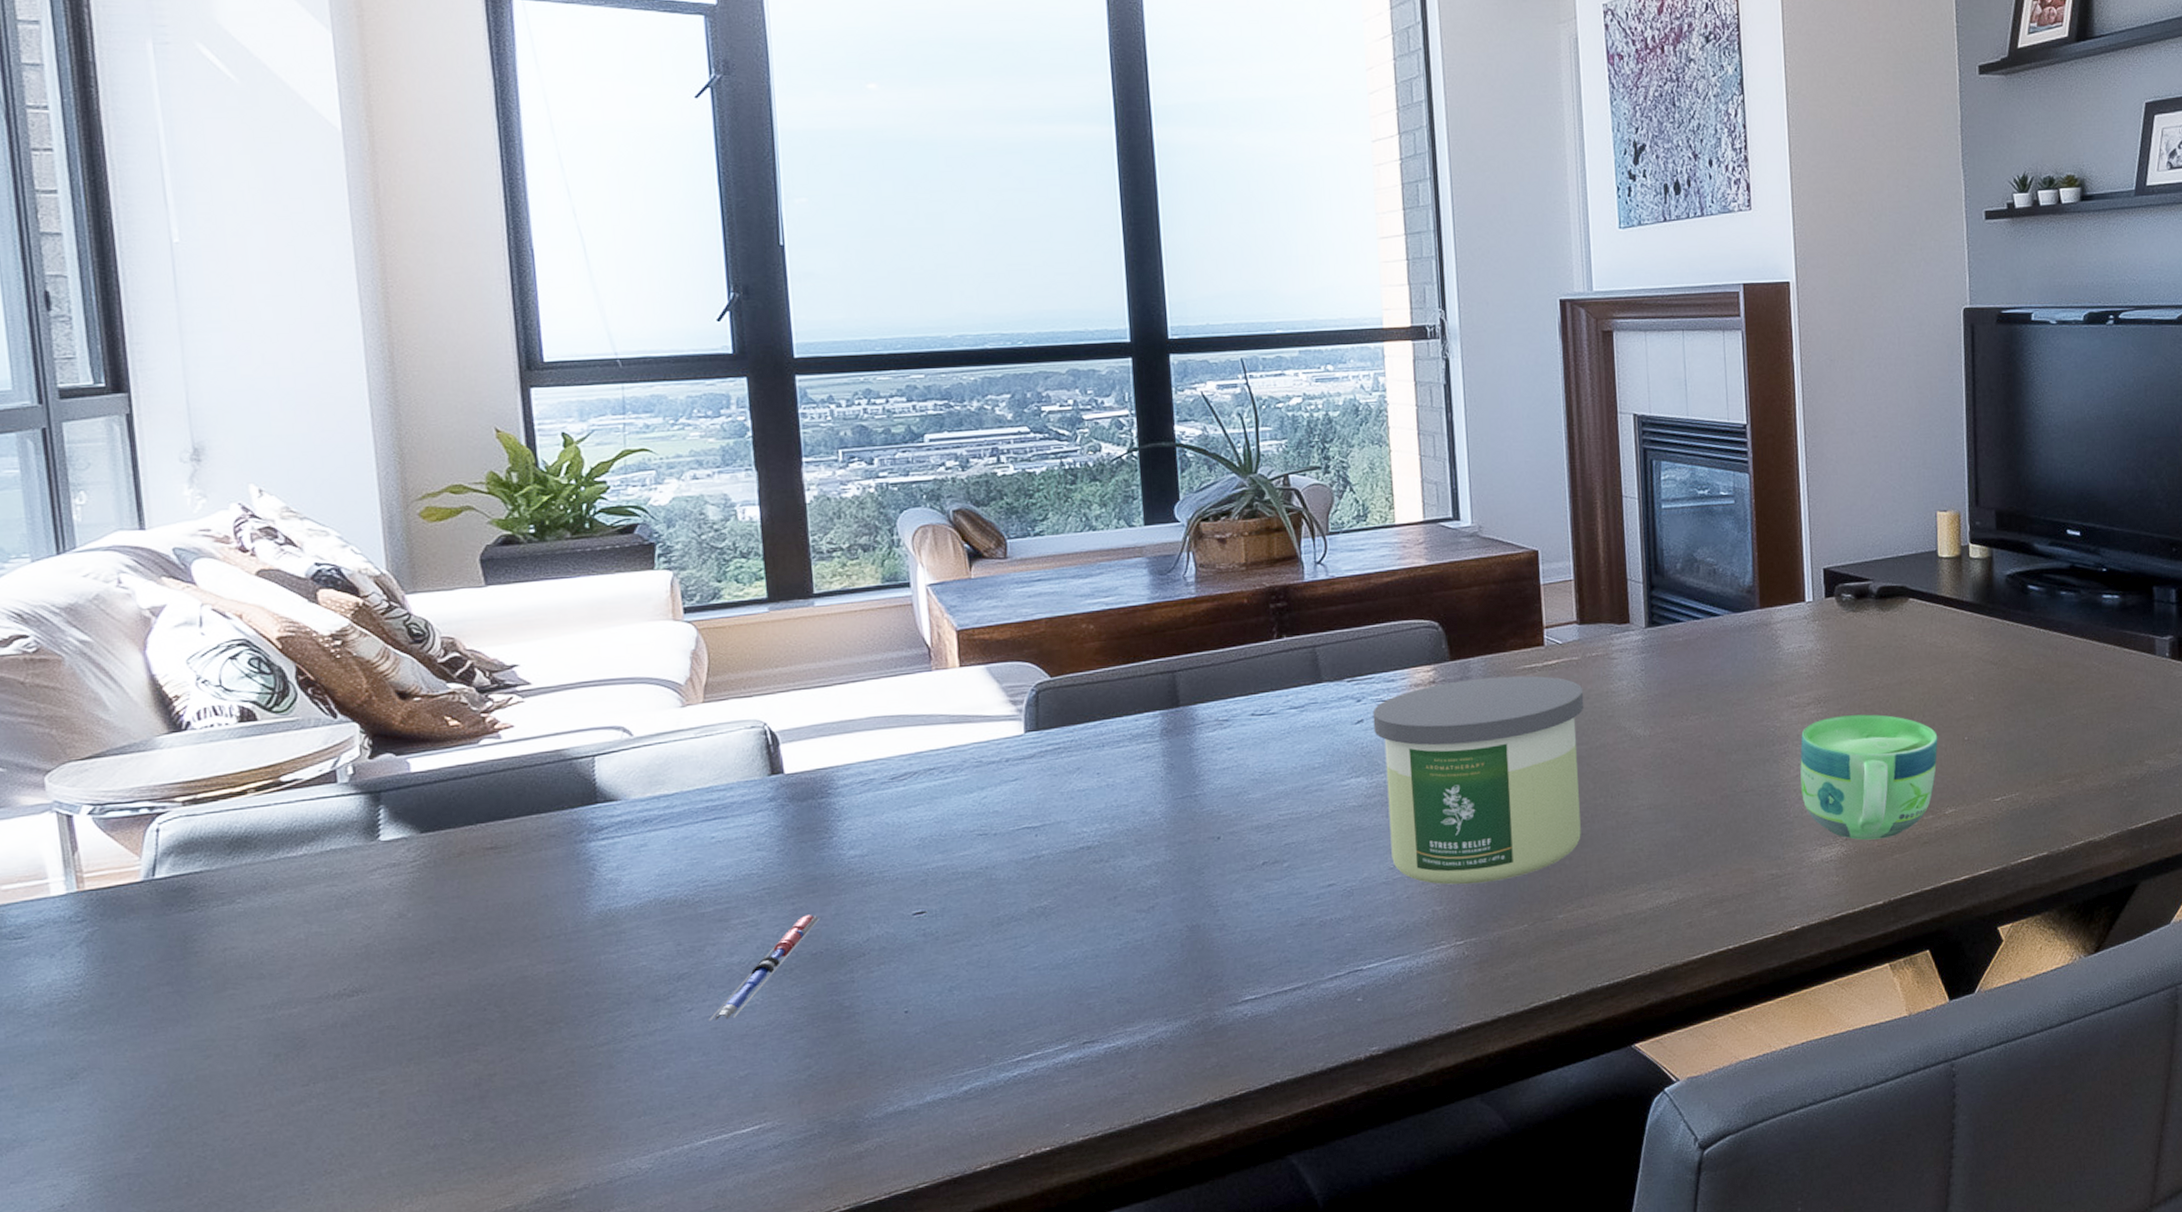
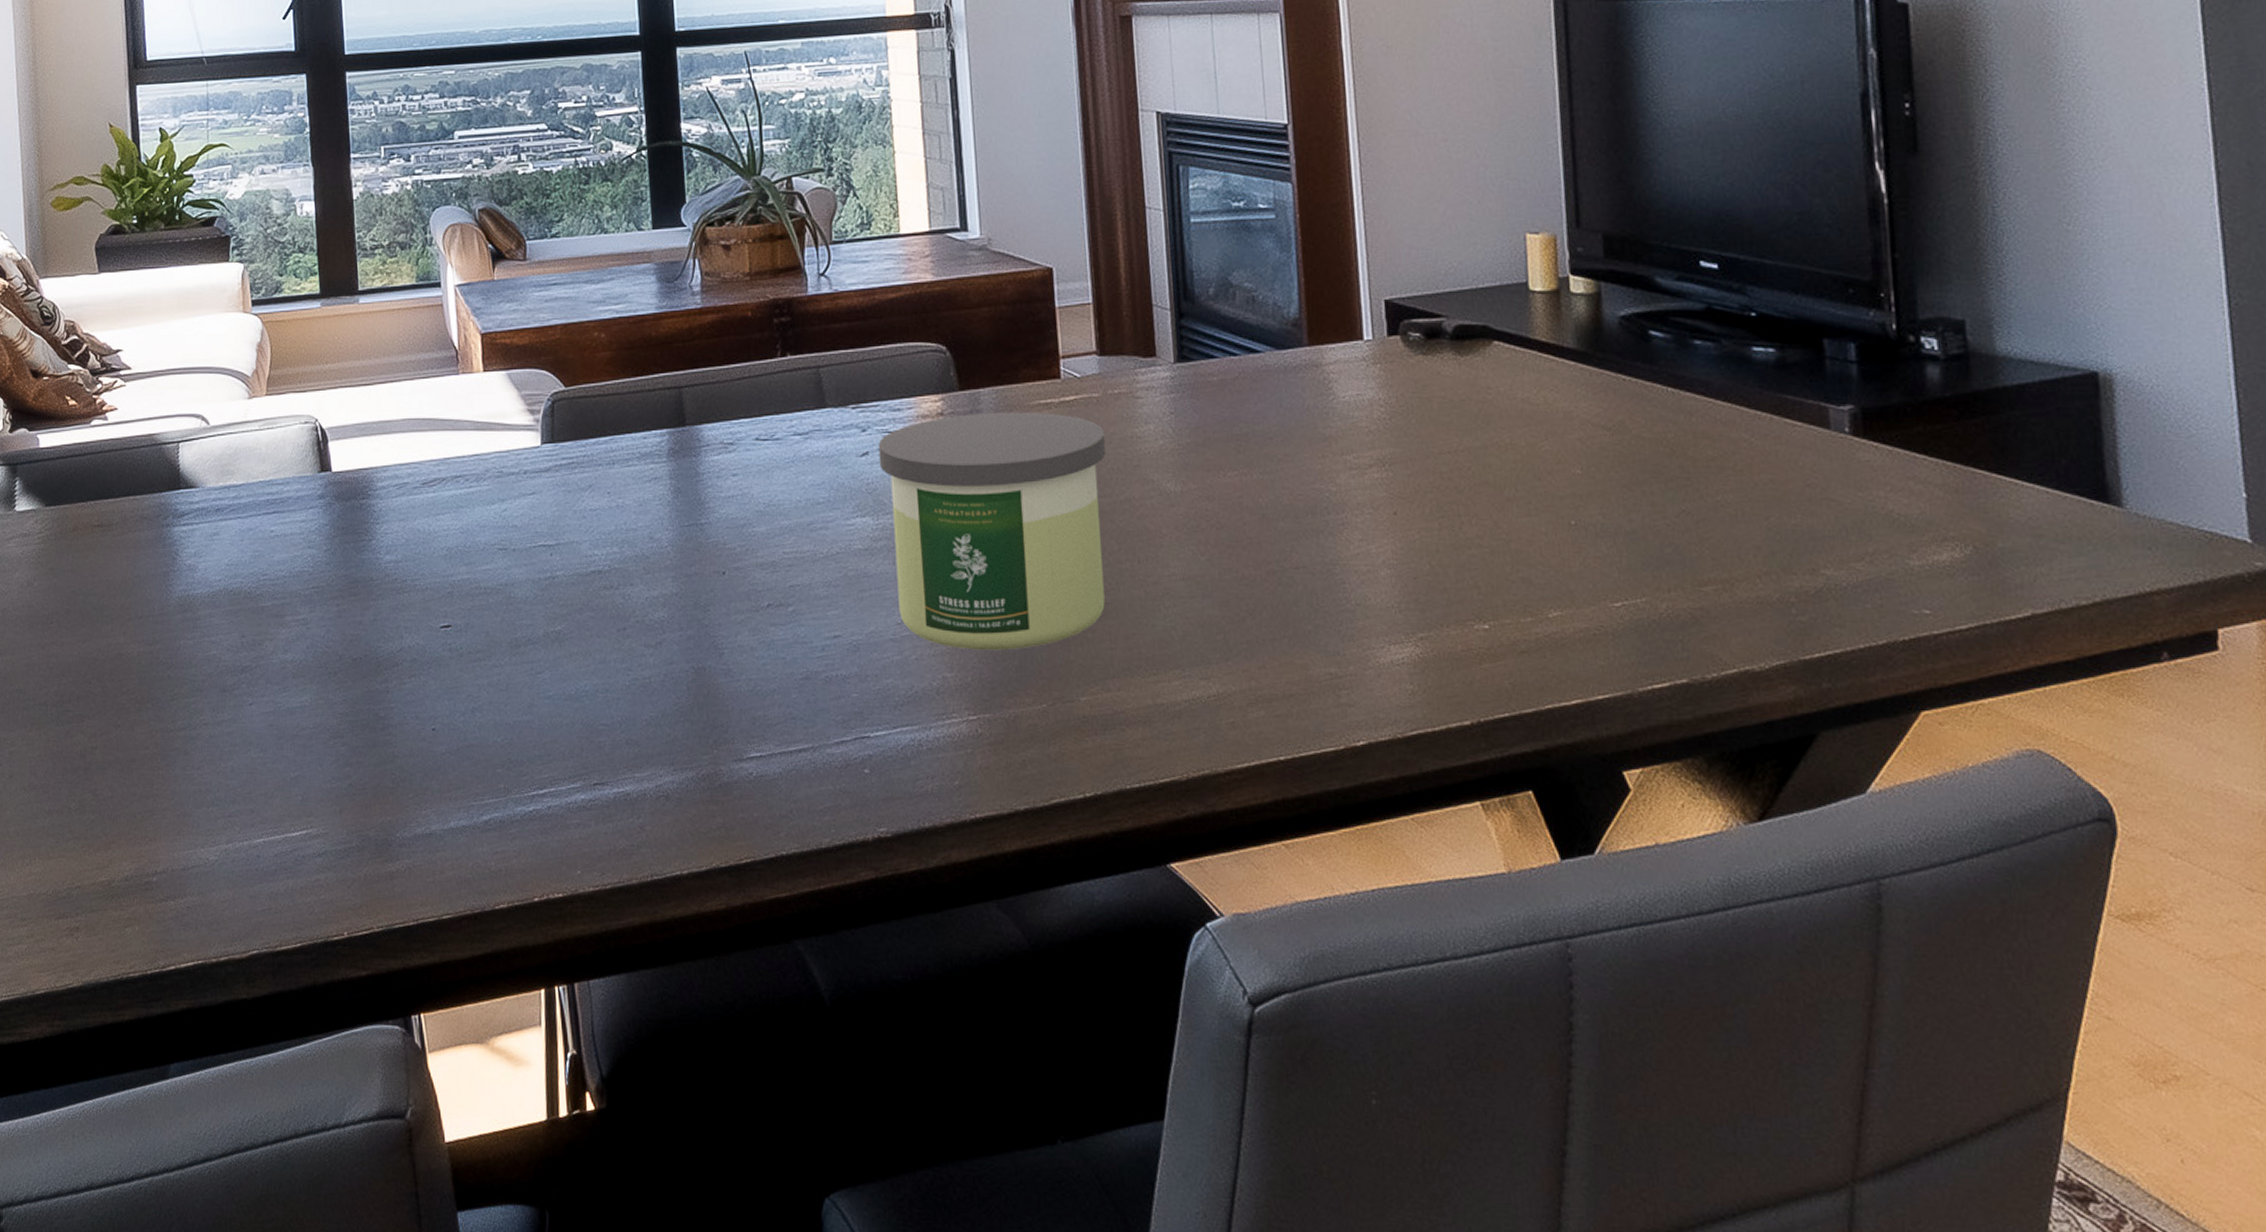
pen: present [708,914,821,1021] -> none [266,618,361,718]
cup: present [1800,714,1938,840] -> none [1361,483,1536,642]

